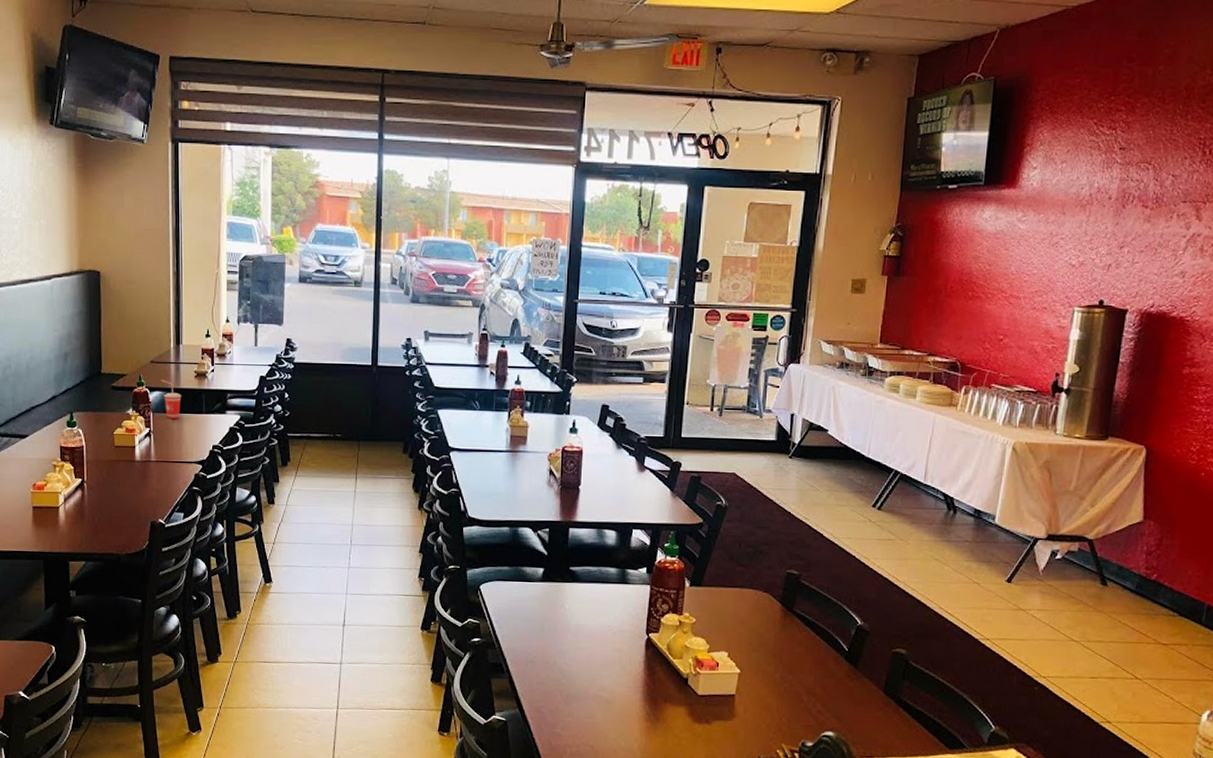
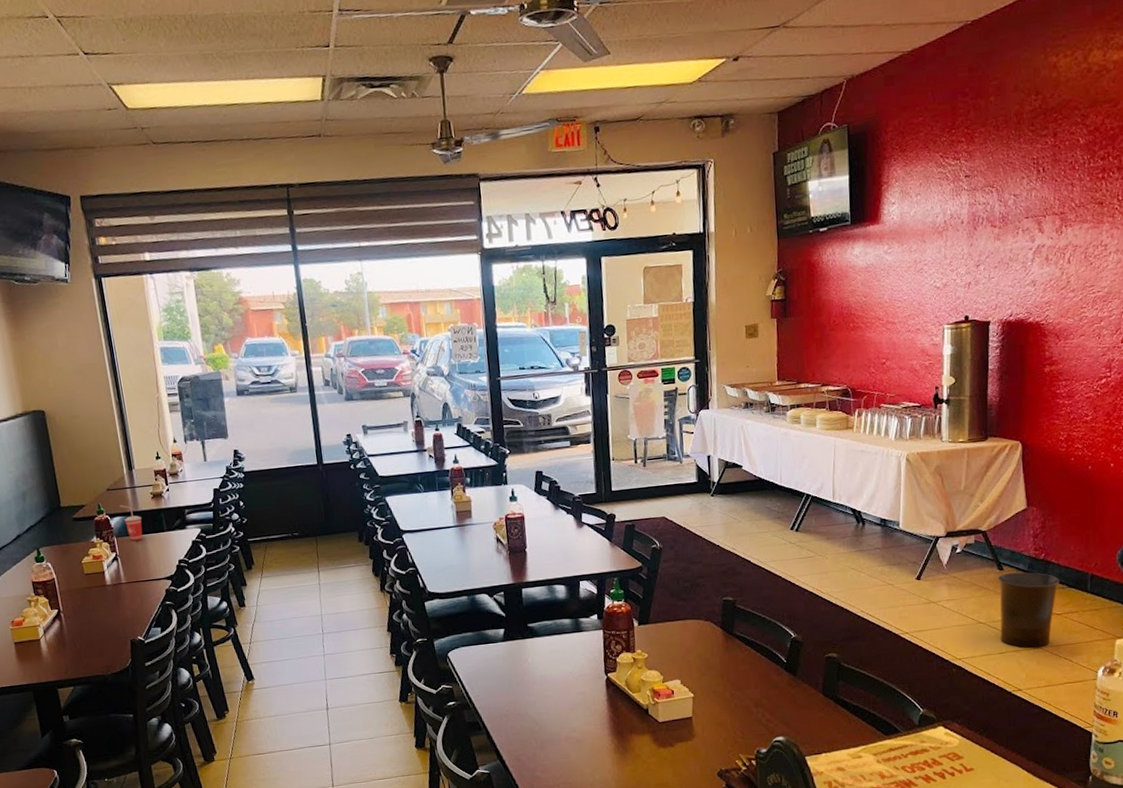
waste bin: none [1094,590,1171,678] -> present [998,572,1060,648]

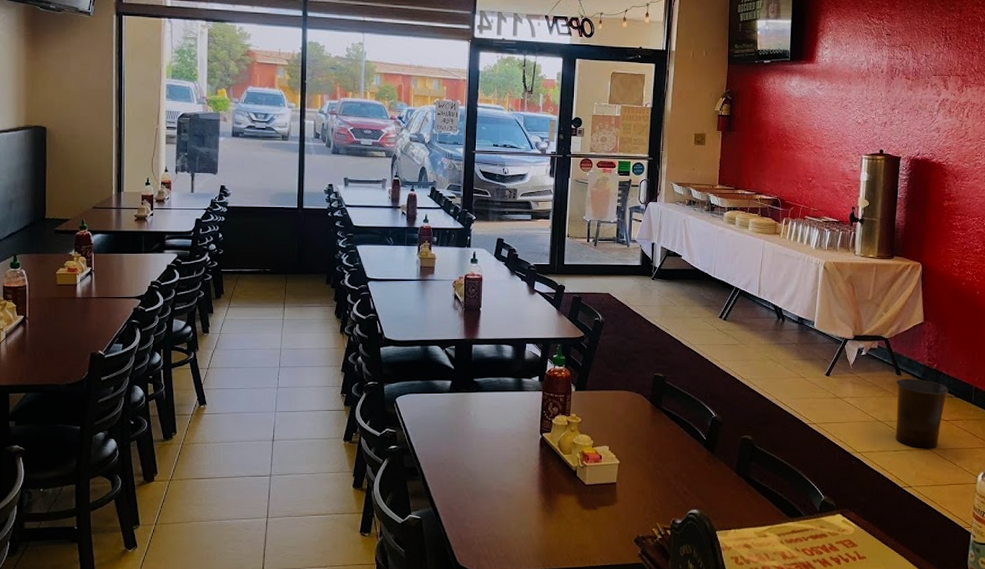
beverage cup: present [118,505,143,542] -> none [102,223,122,259]

